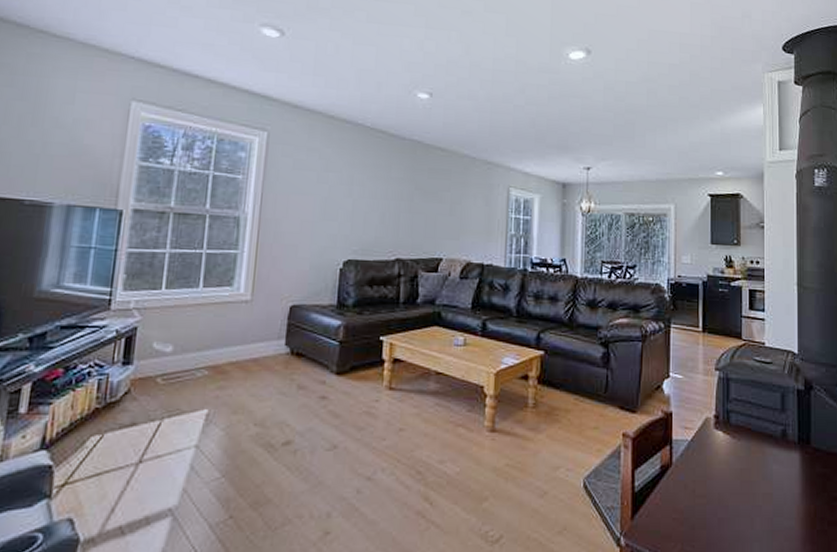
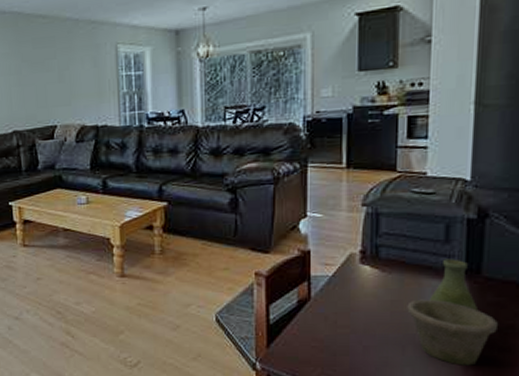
vase: none [754,428,826,540] -> present [407,259,498,366]

